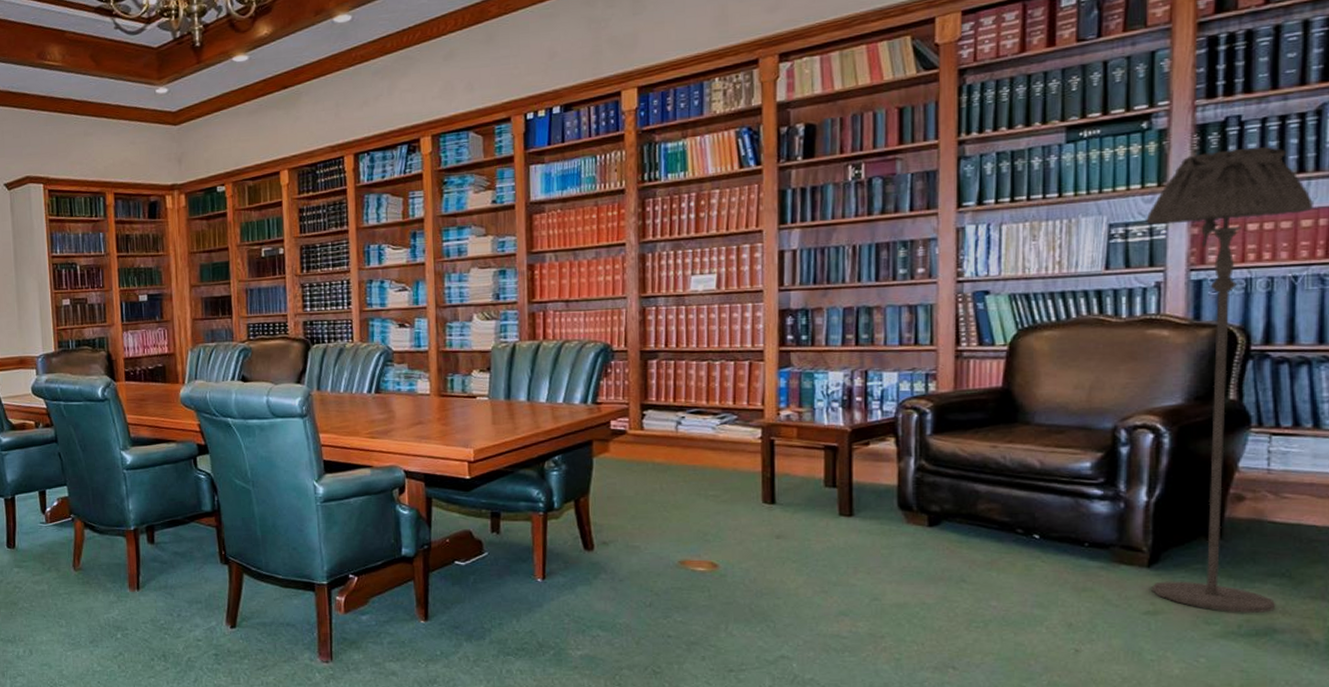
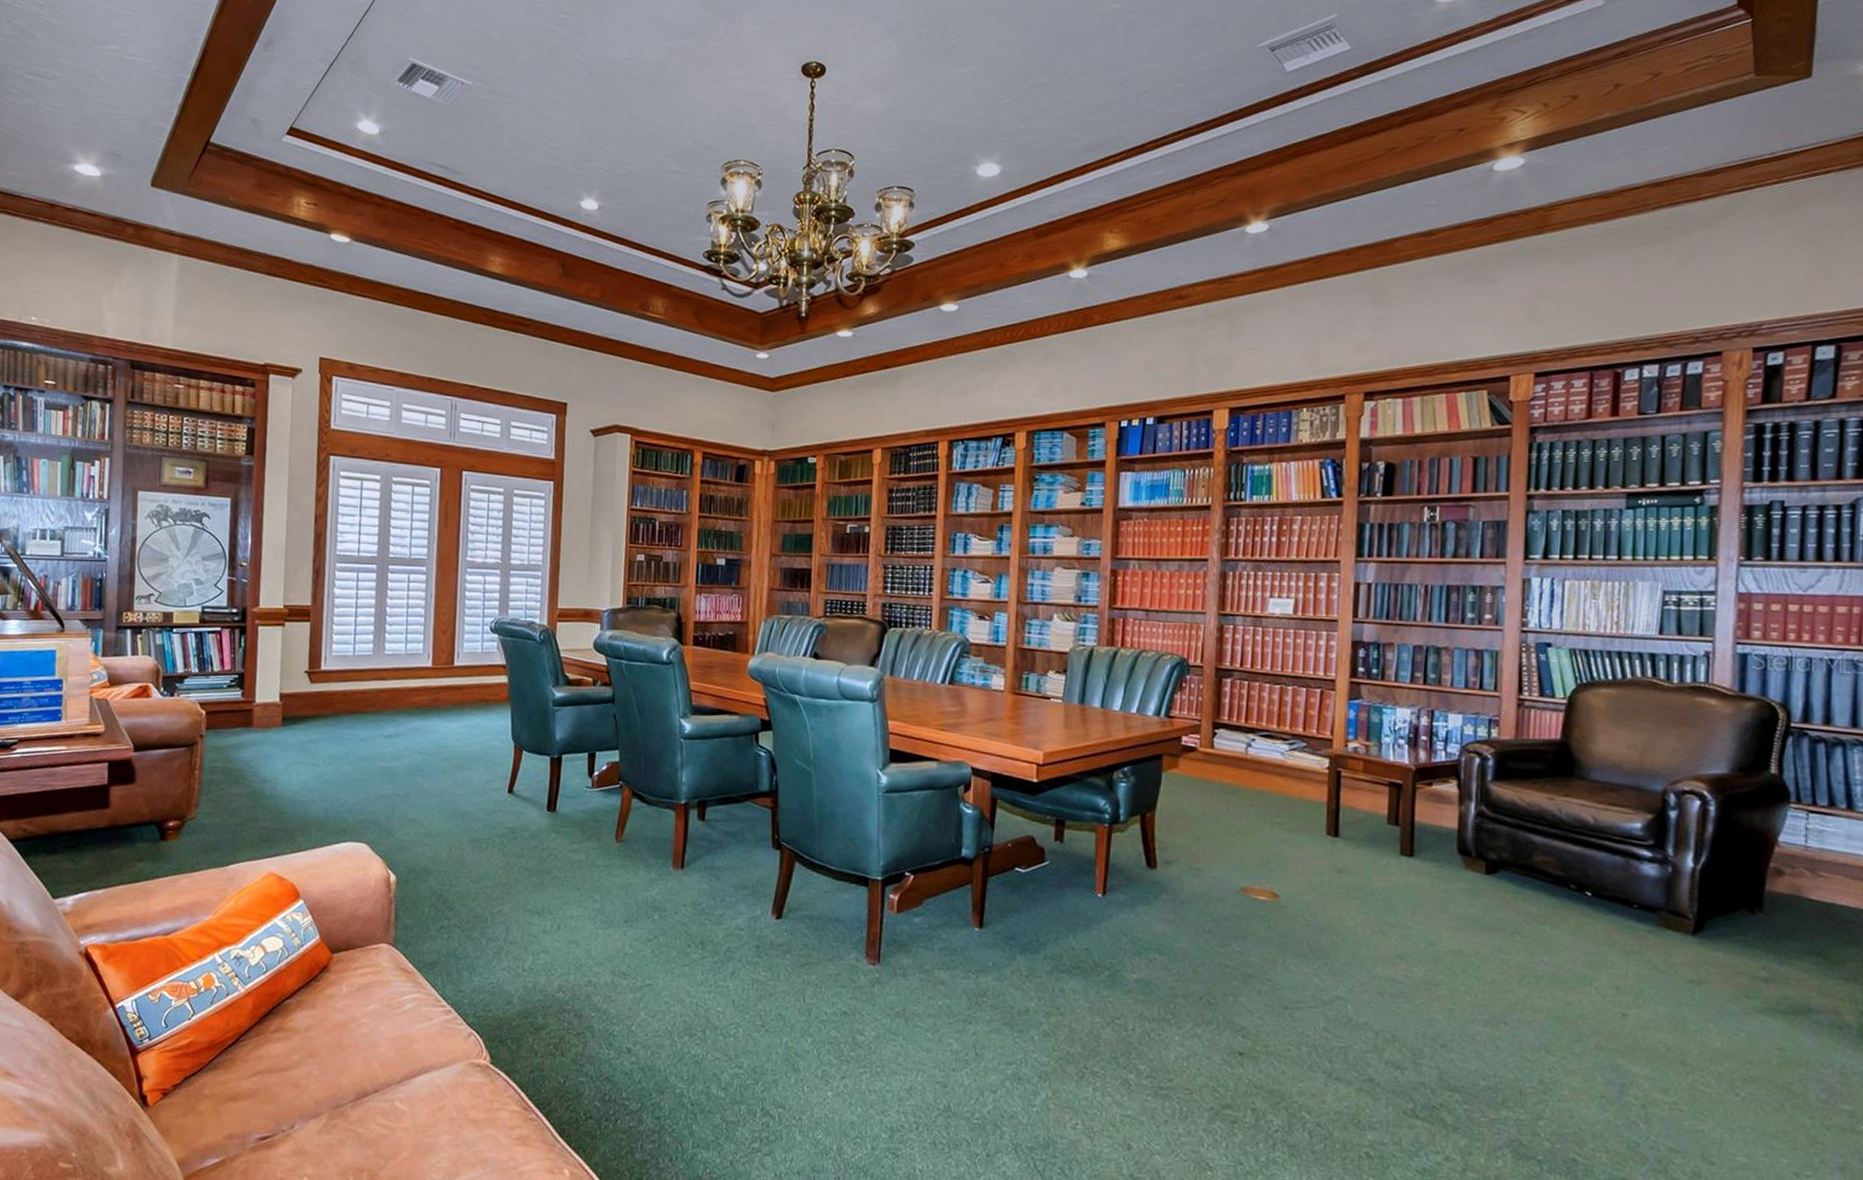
floor lamp: present [1146,147,1313,613] -> none [1696,532,1848,991]

